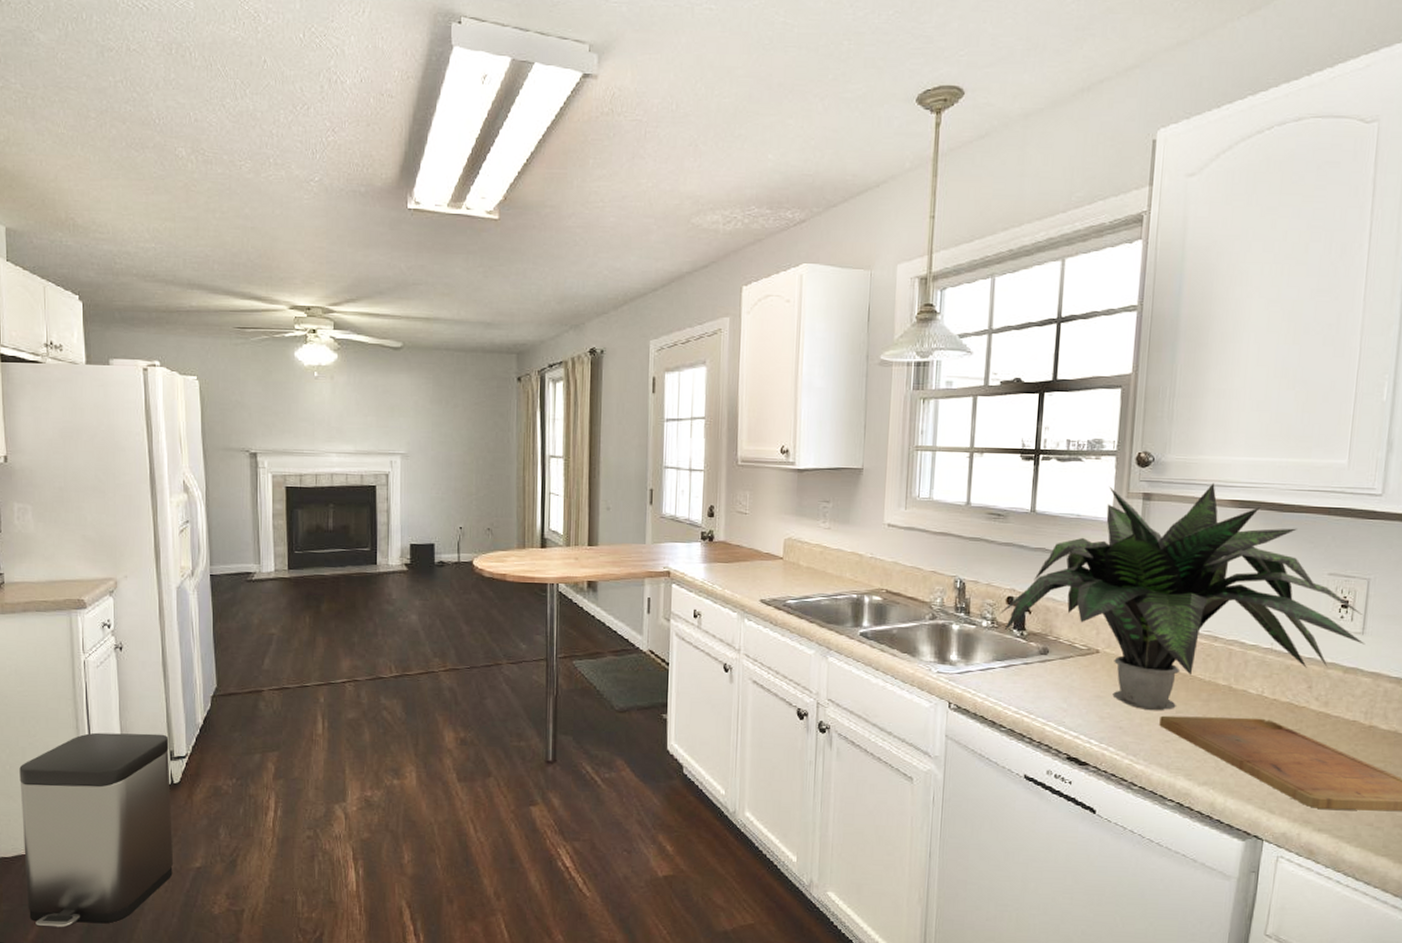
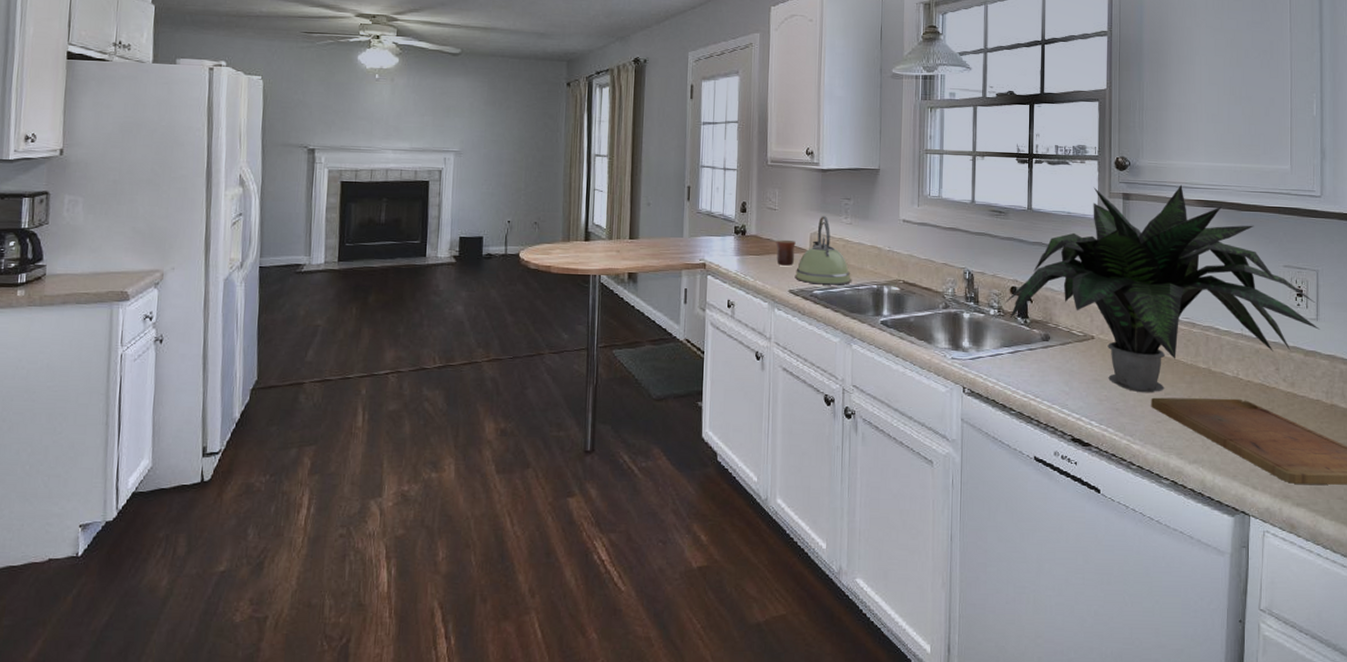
pedal bin: present [19,732,173,928] -> none [32,428,203,643]
mug: none [746,545,768,574] -> present [776,239,796,266]
kettle: none [766,520,830,594] -> present [794,216,852,285]

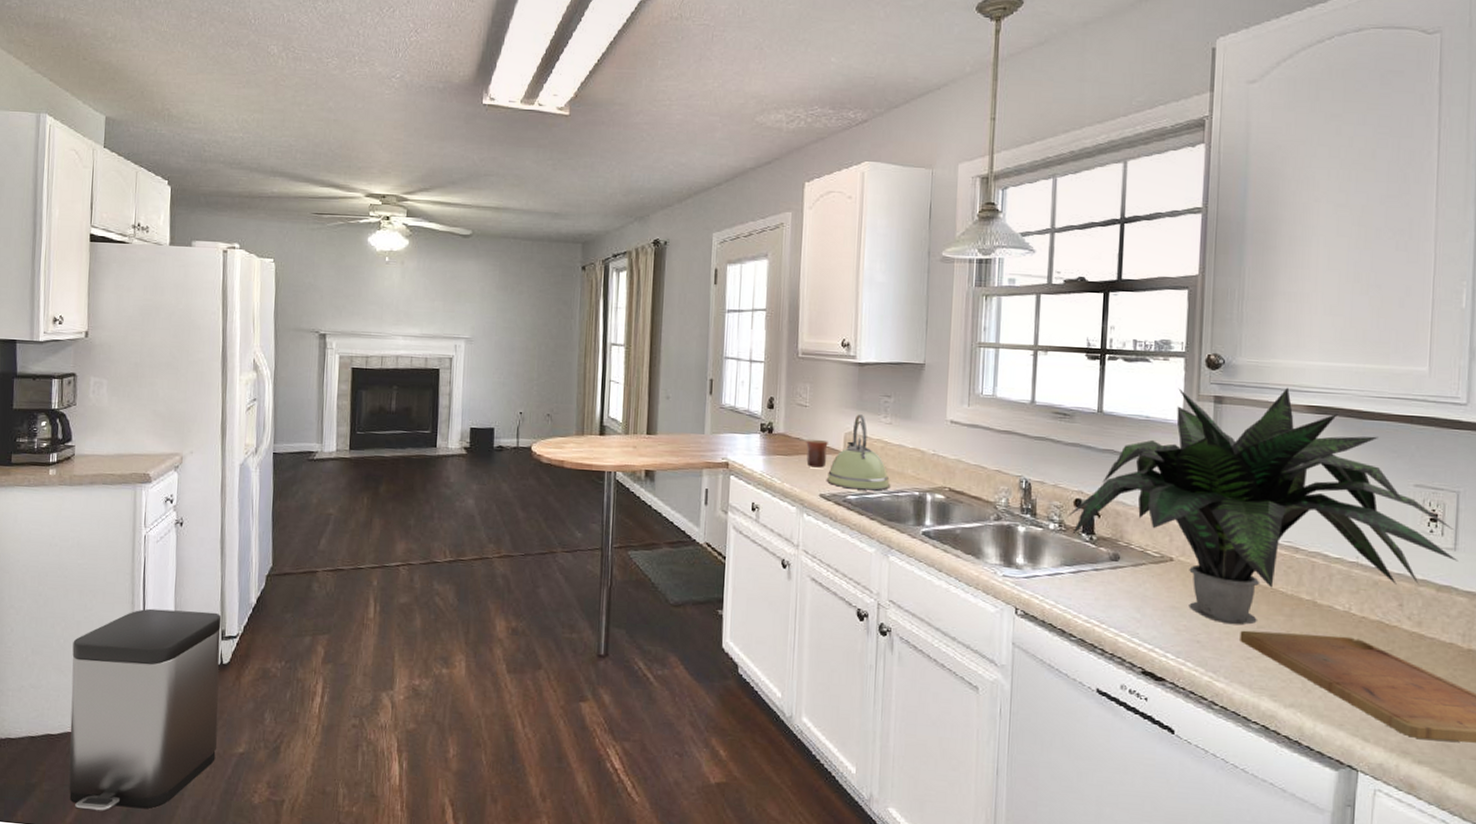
pedal bin: none [32,428,203,643] -> present [69,608,222,812]

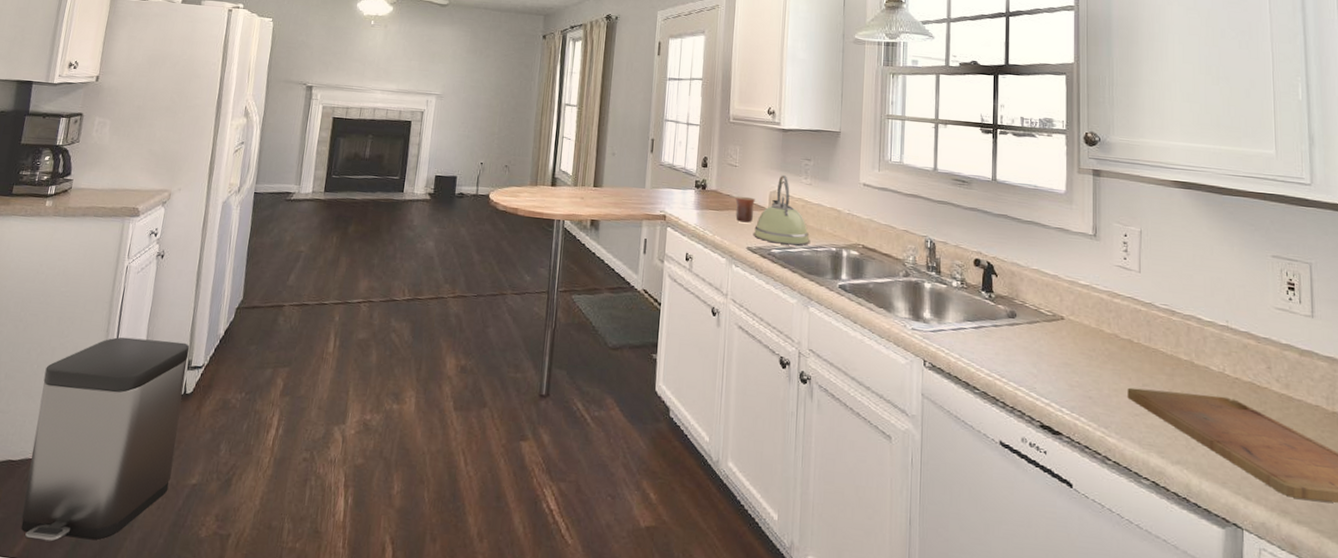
potted plant: present [1067,387,1458,626] -> none [968,161,1316,383]

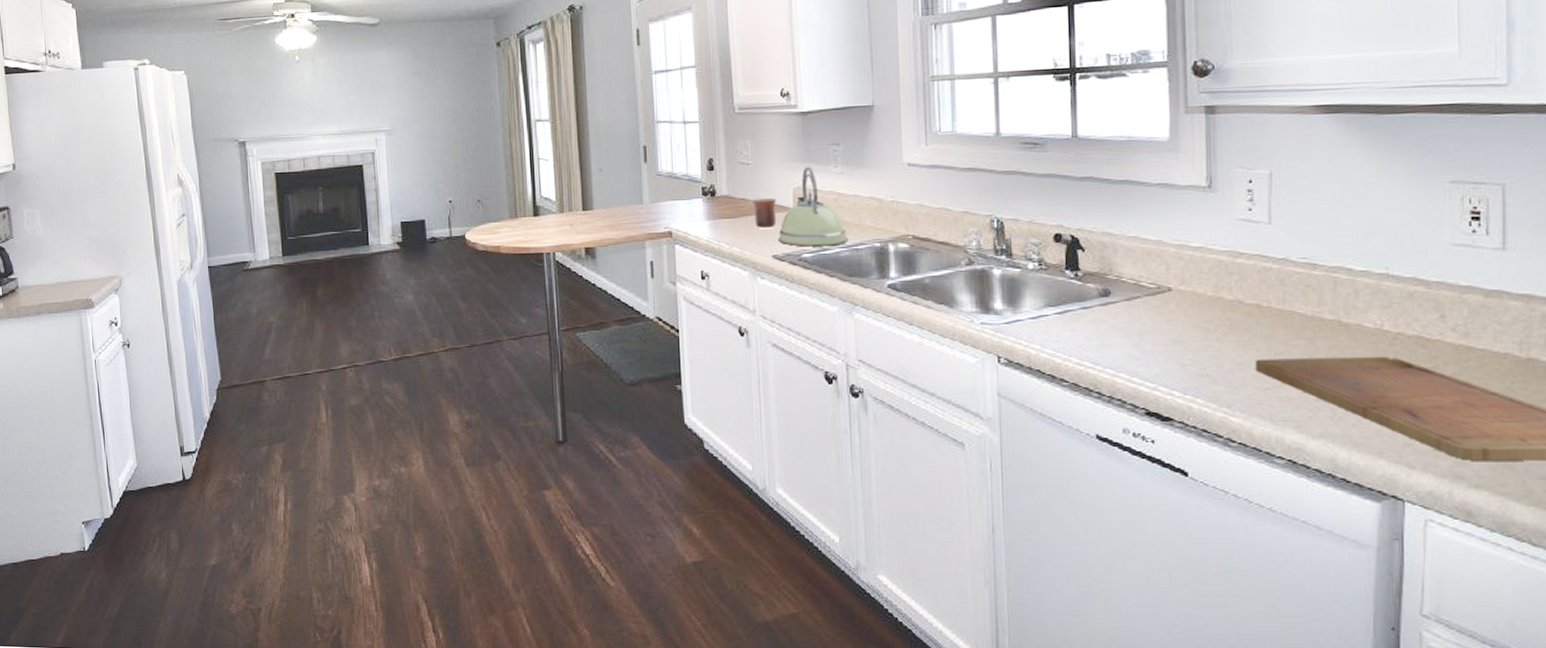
pedal bin: present [21,337,190,542] -> none [41,430,190,630]

